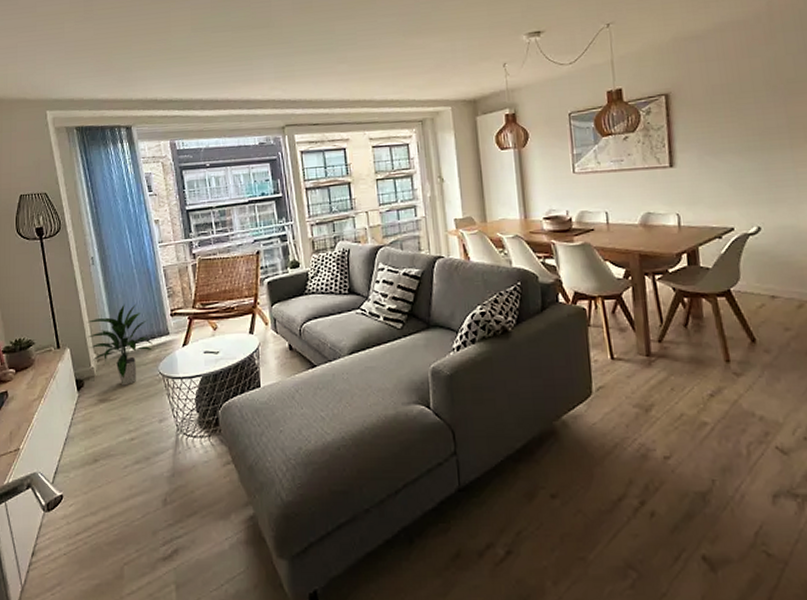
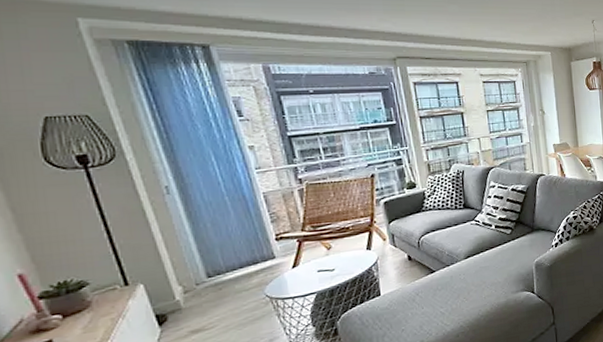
indoor plant: present [87,304,154,386] -> none [165,232,258,314]

